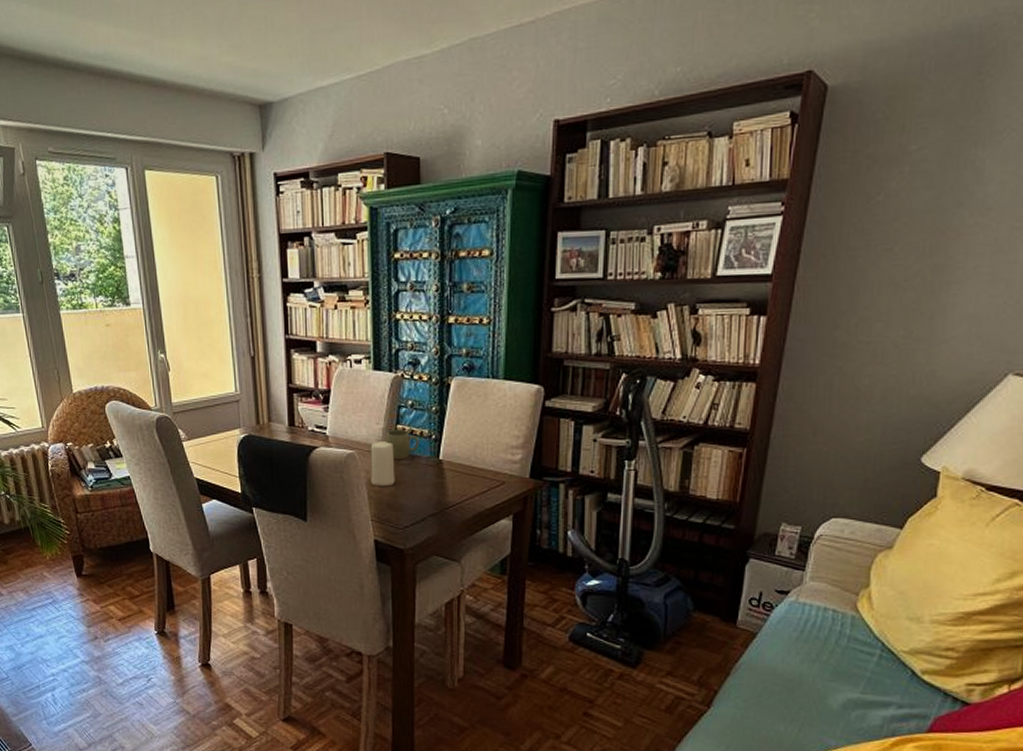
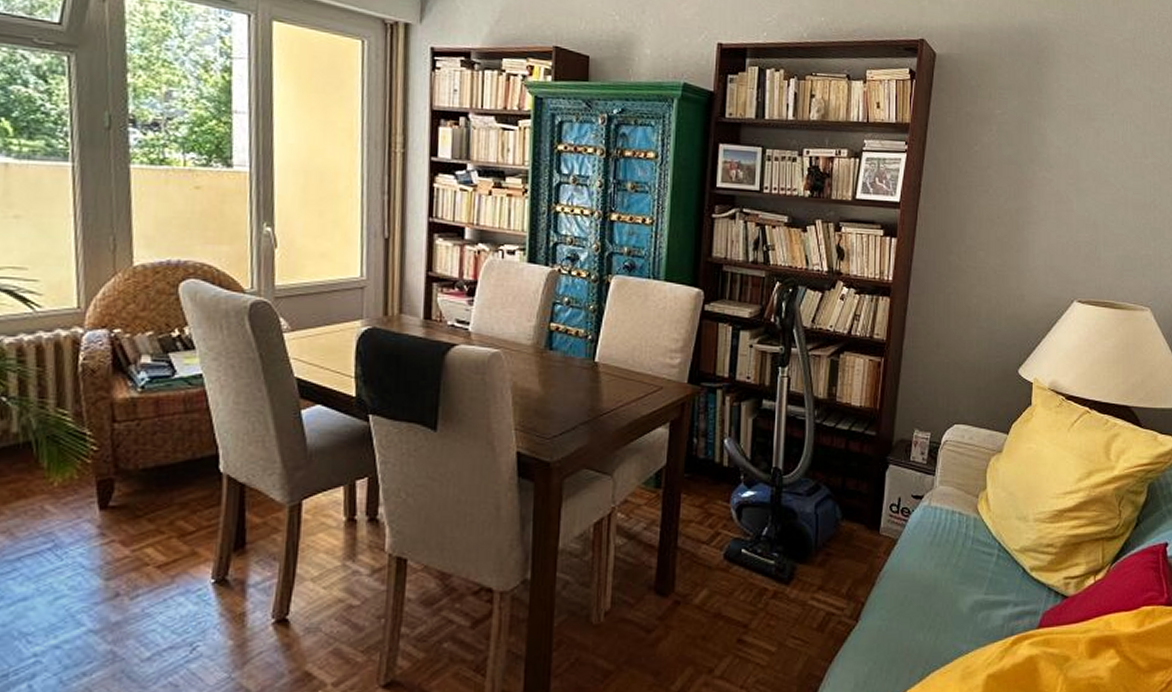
candle: present [370,442,395,487] -> none [517,340,546,391]
mug: present [386,429,419,460] -> none [537,327,574,361]

